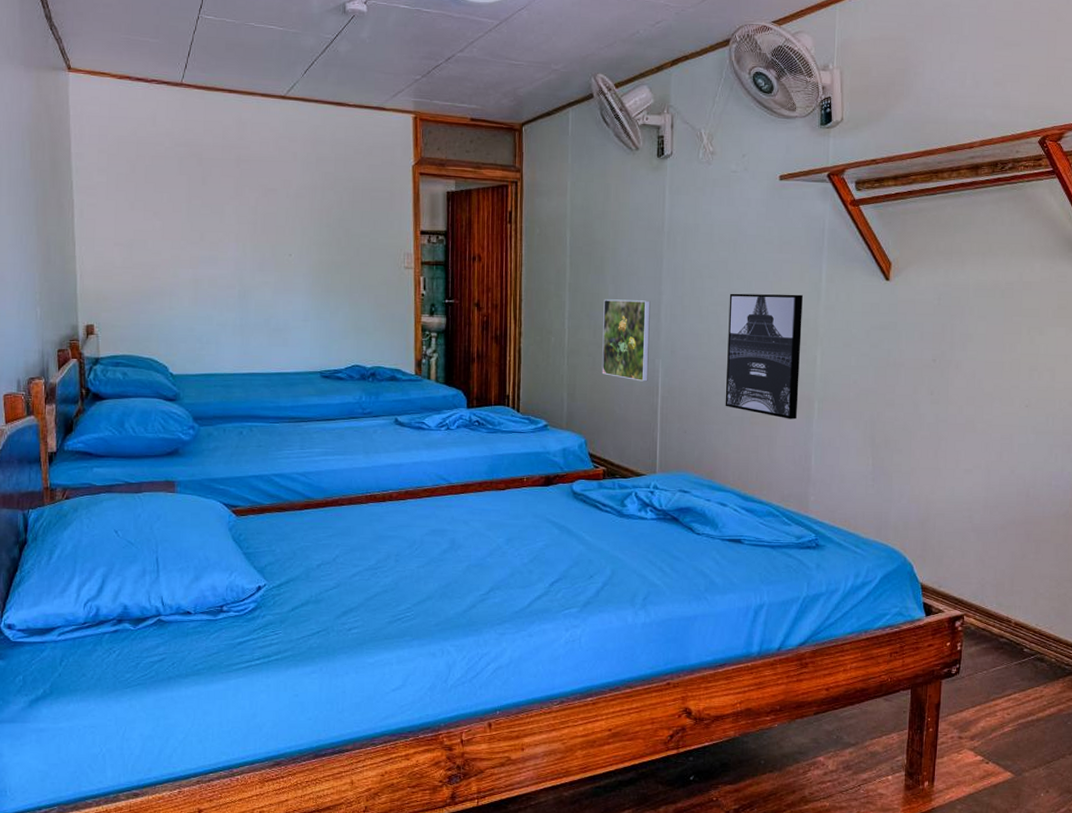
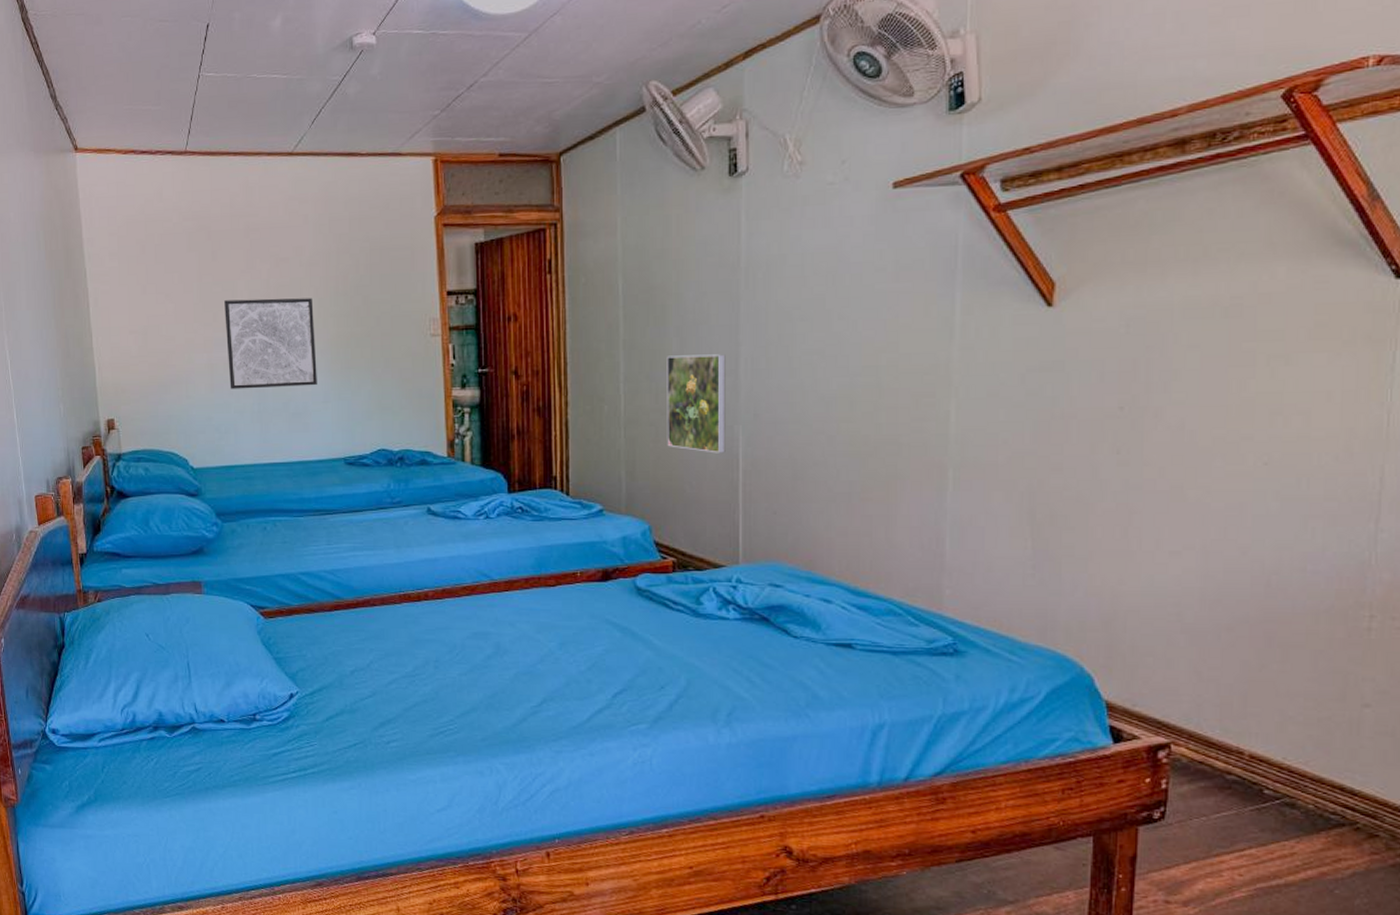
wall art: none [212,222,299,305] -> present [224,298,317,389]
wall art: present [725,293,803,419] -> none [826,333,929,493]

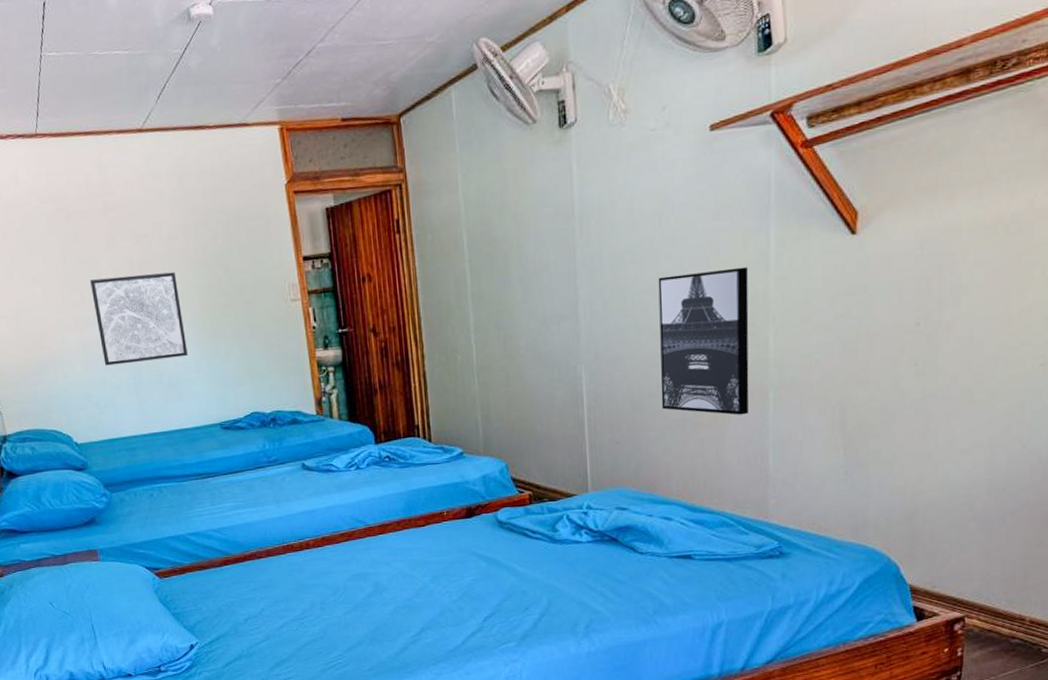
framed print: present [667,354,726,453] -> none [512,299,571,393]
wall art: none [826,333,929,493] -> present [658,267,749,415]

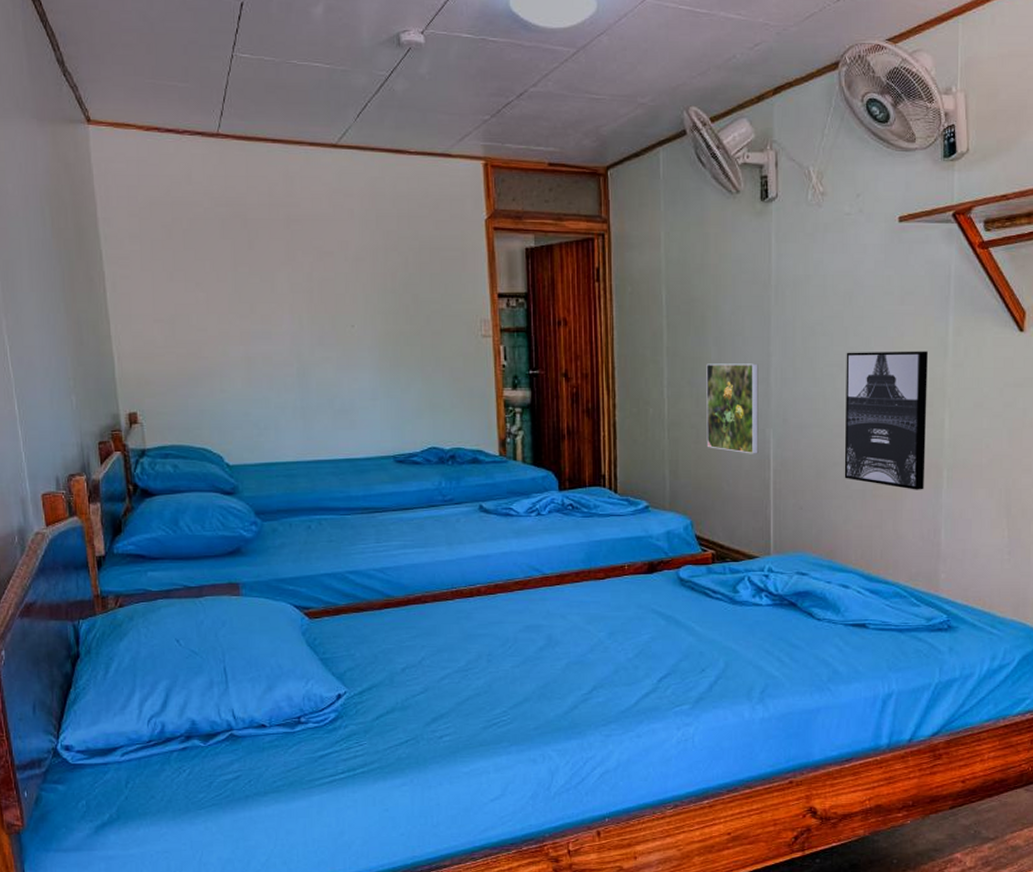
wall art: present [90,272,188,366] -> none [263,292,365,384]
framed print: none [512,299,571,393] -> present [706,363,758,454]

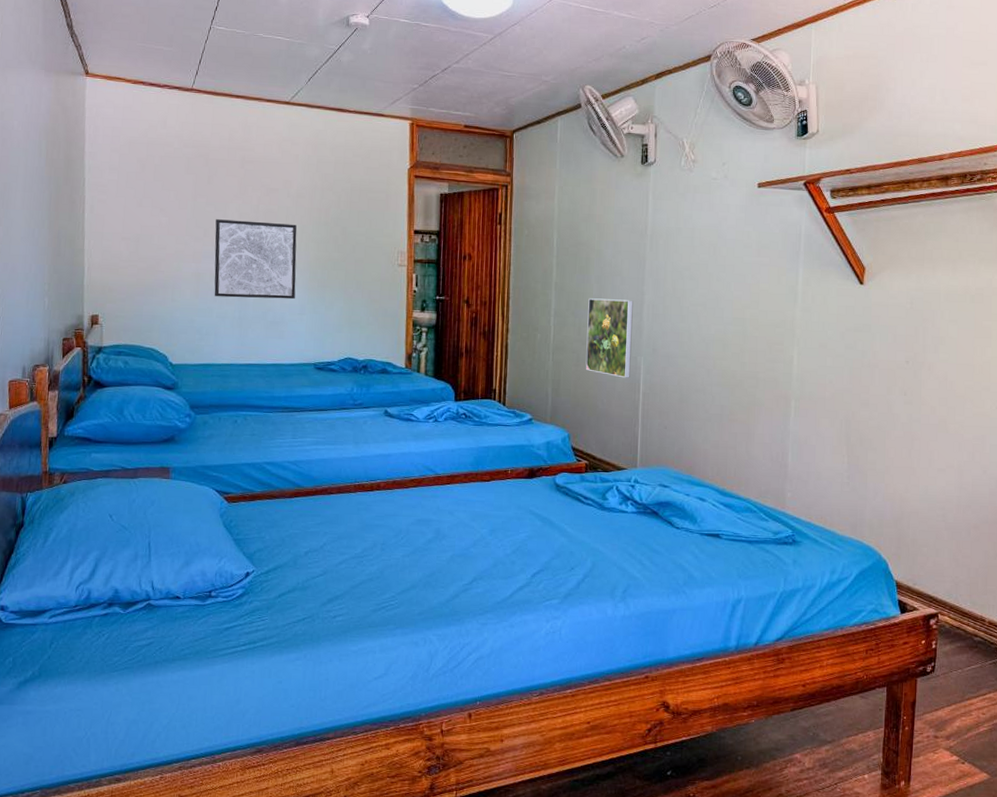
wall art: none [263,292,365,384] -> present [214,219,297,300]
wall art: present [844,351,928,490] -> none [704,294,780,417]

